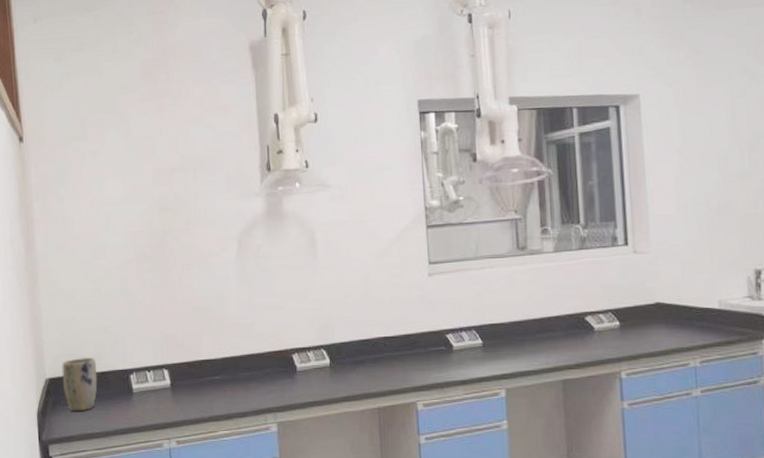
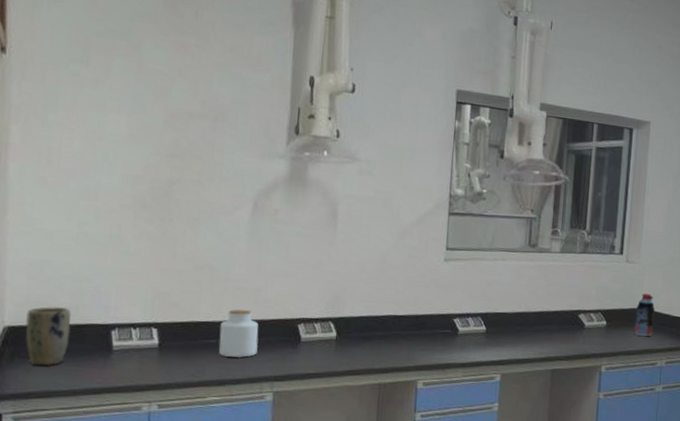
jar: none [222,345,258,391] -> present [218,309,259,358]
bottle: none [653,286,679,335] -> present [634,294,656,337]

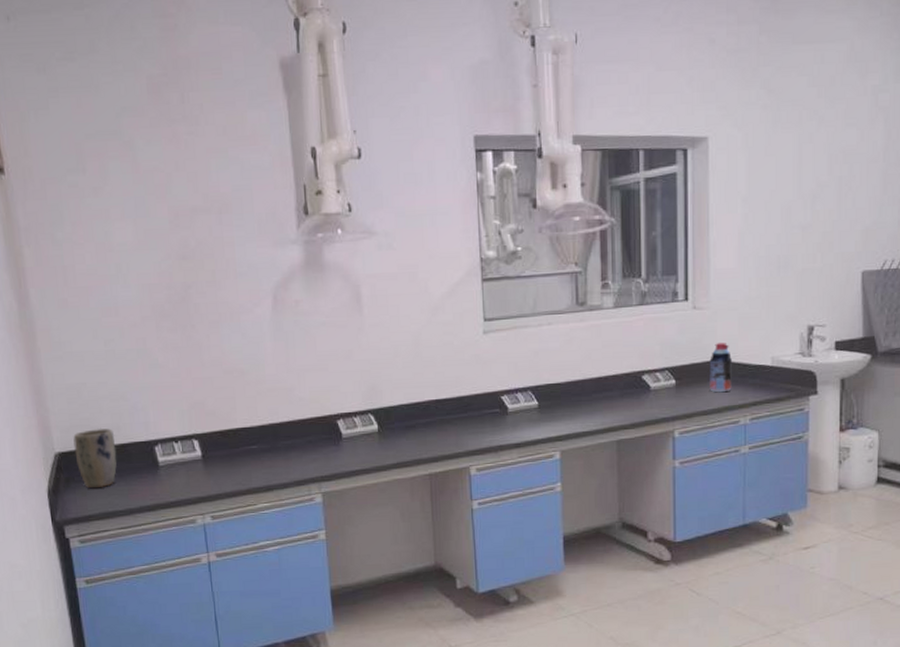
jar: present [218,309,259,358] -> none [259,411,300,461]

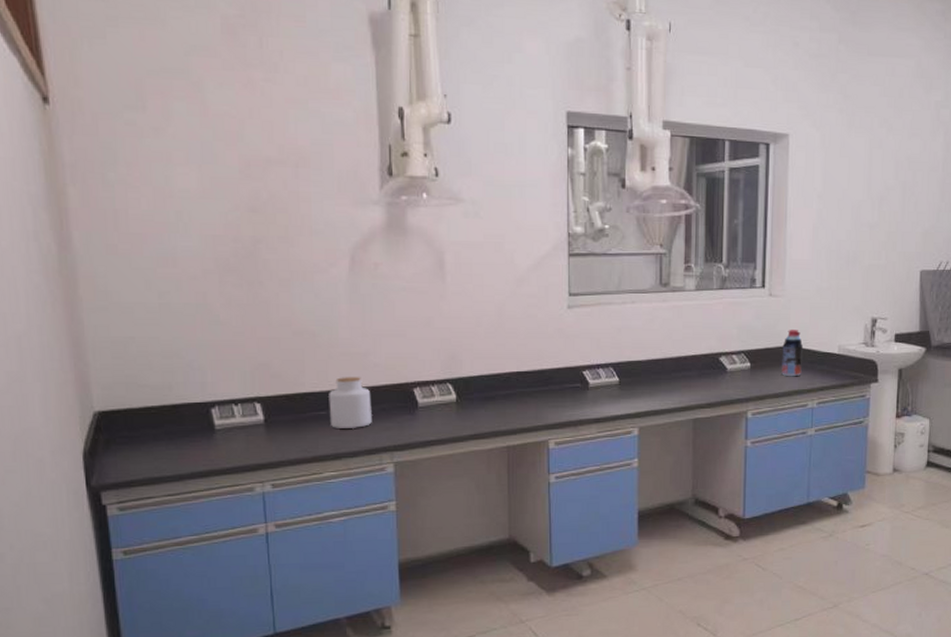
plant pot: present [73,428,117,489] -> none [116,386,167,452]
jar: none [259,411,300,461] -> present [329,377,372,428]

